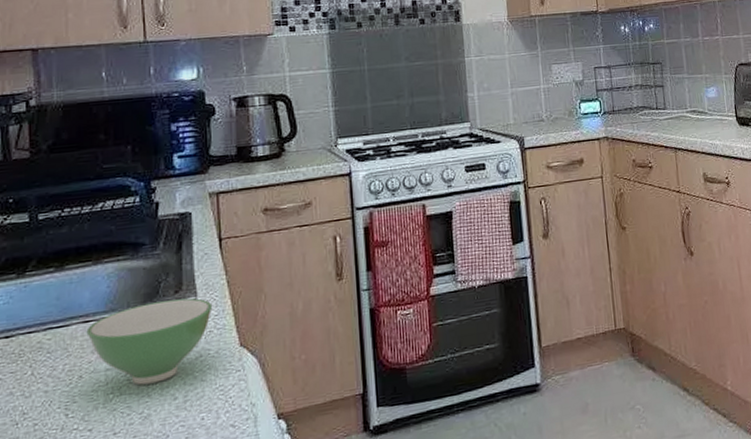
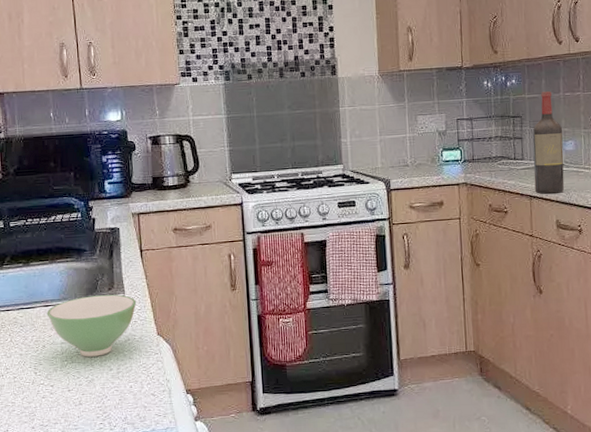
wine bottle: none [673,36,710,147] -> present [532,91,565,195]

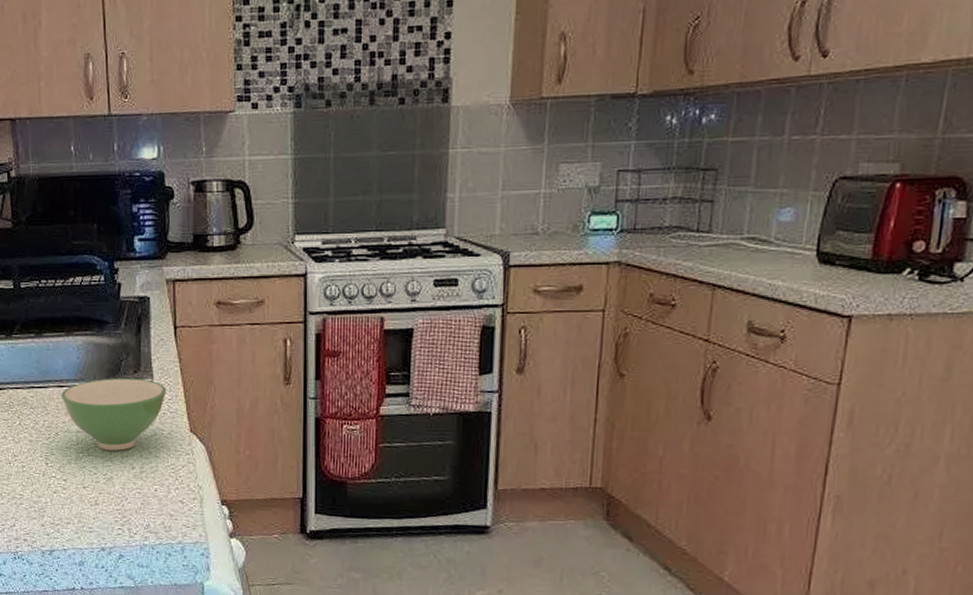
wine bottle: present [532,91,565,195] -> none [722,133,780,285]

